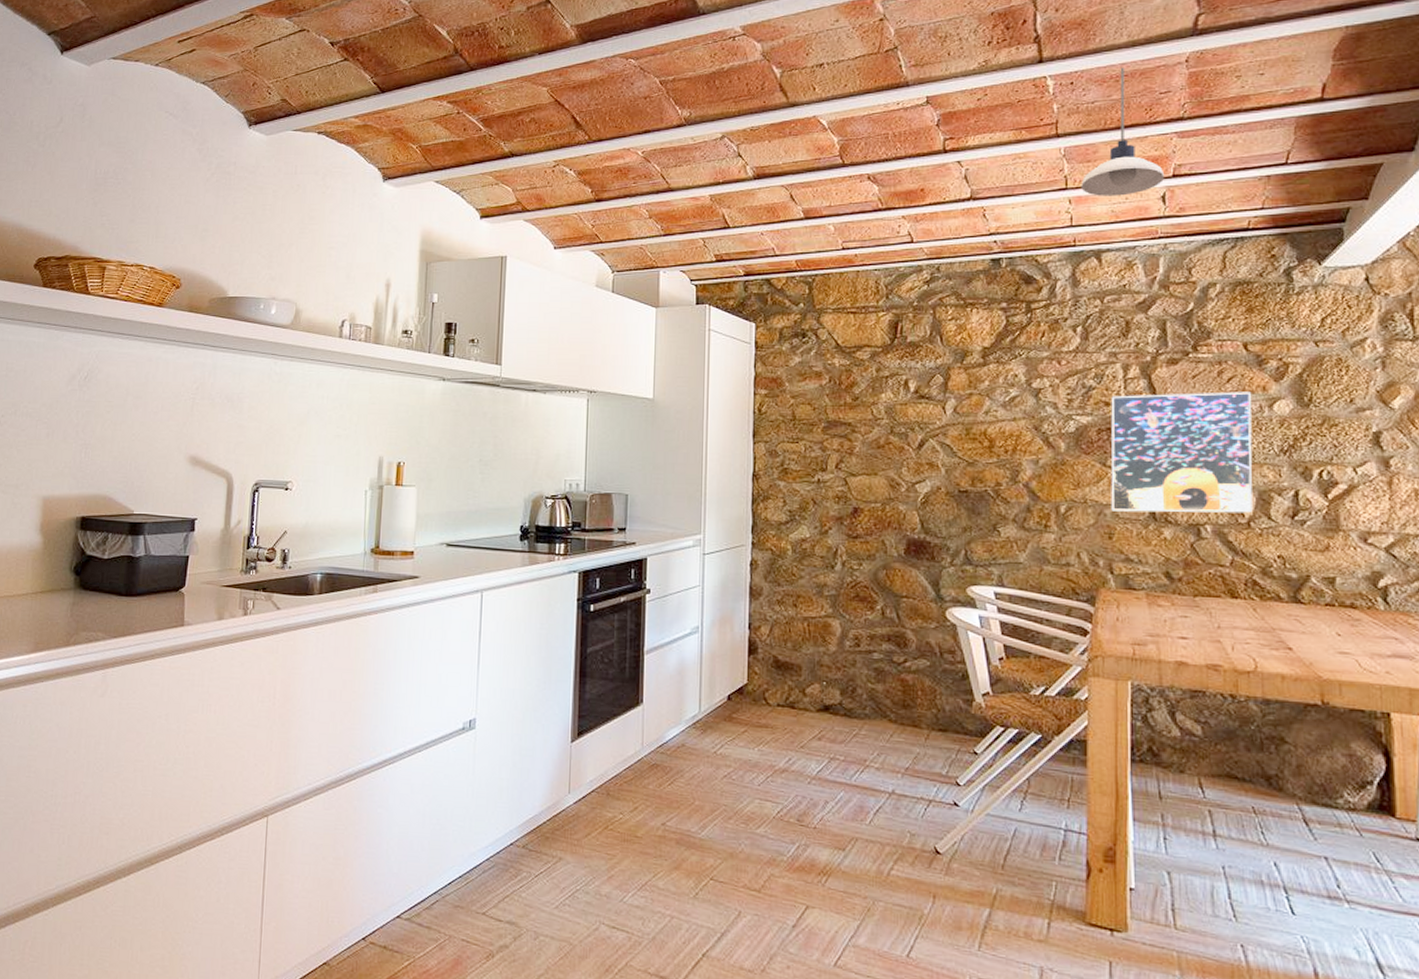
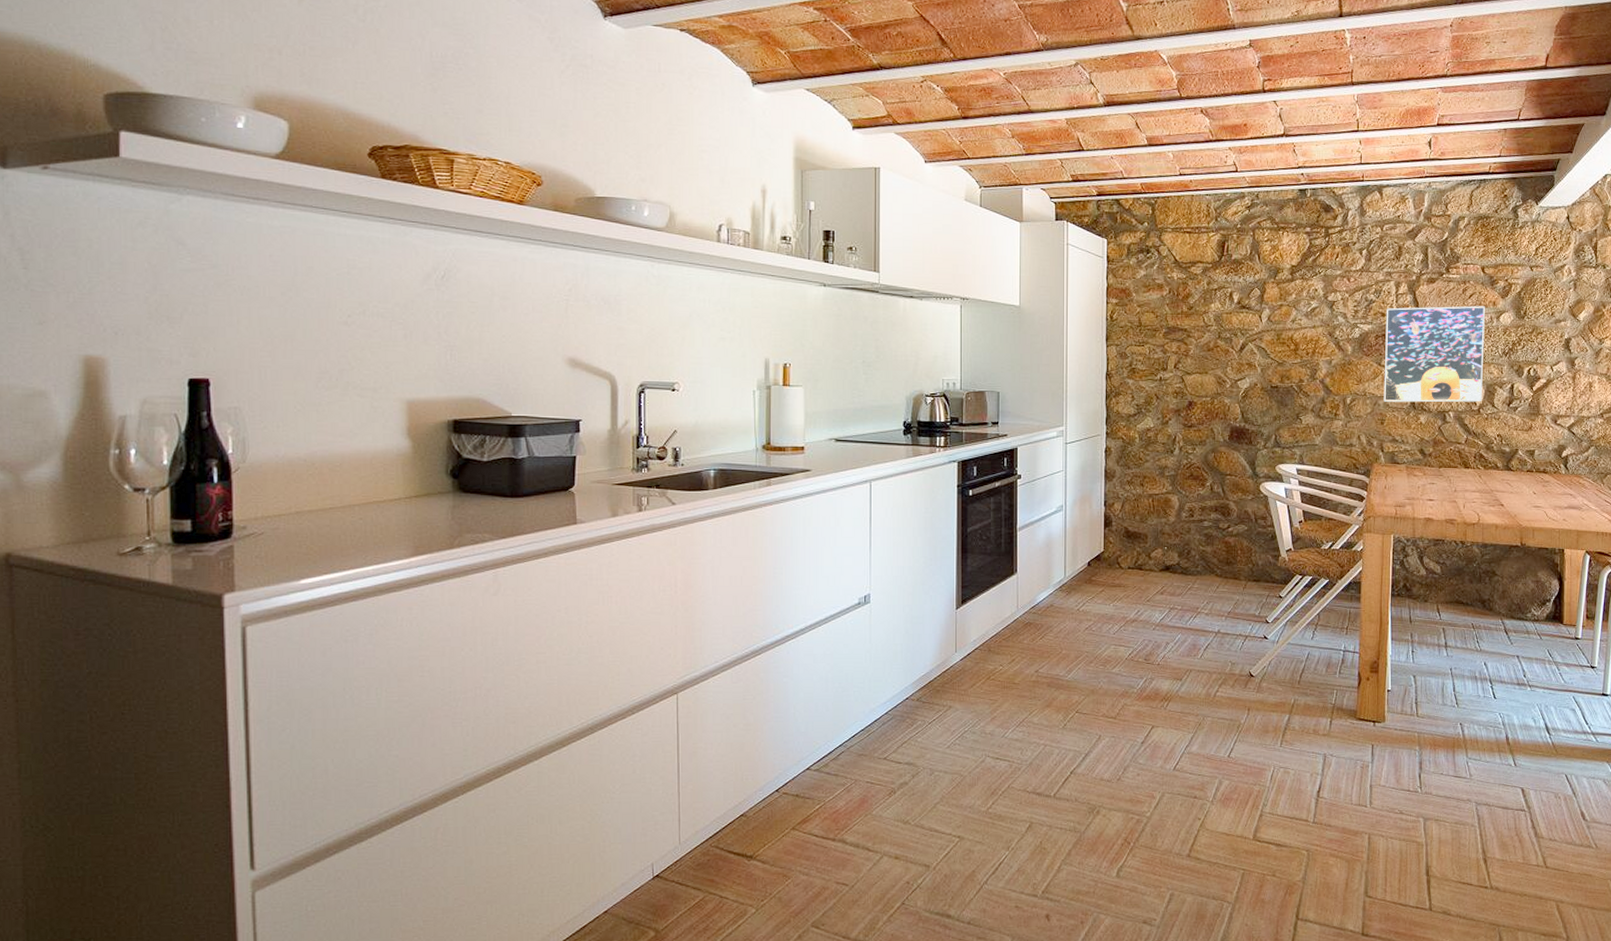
pendant light: present [1081,67,1165,196] -> none [1369,27,1432,140]

